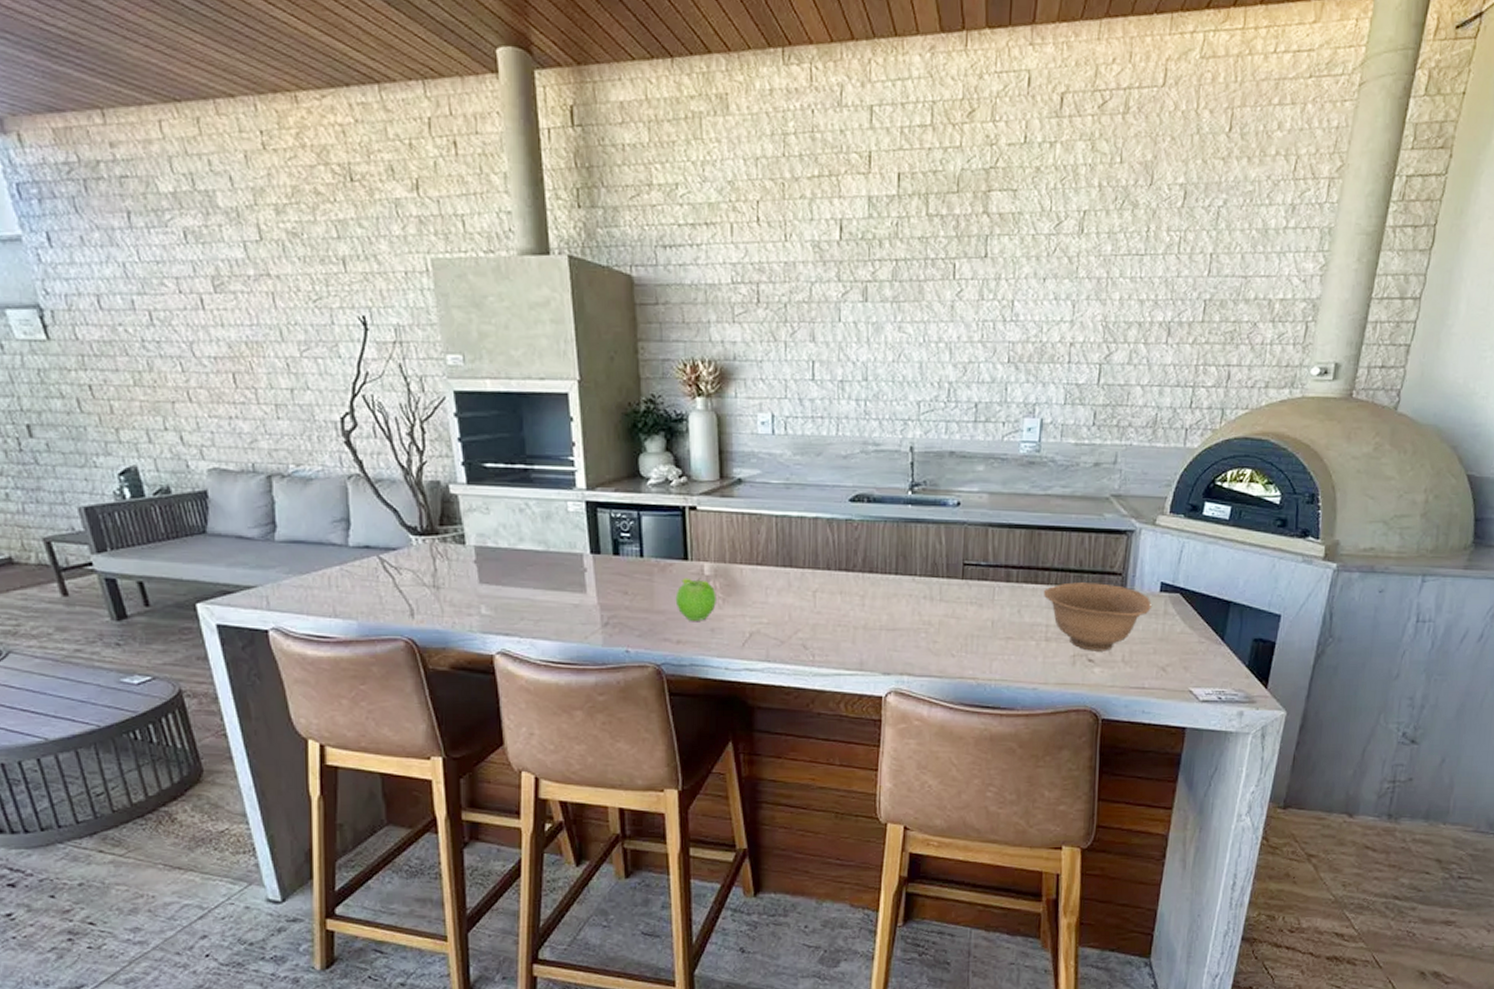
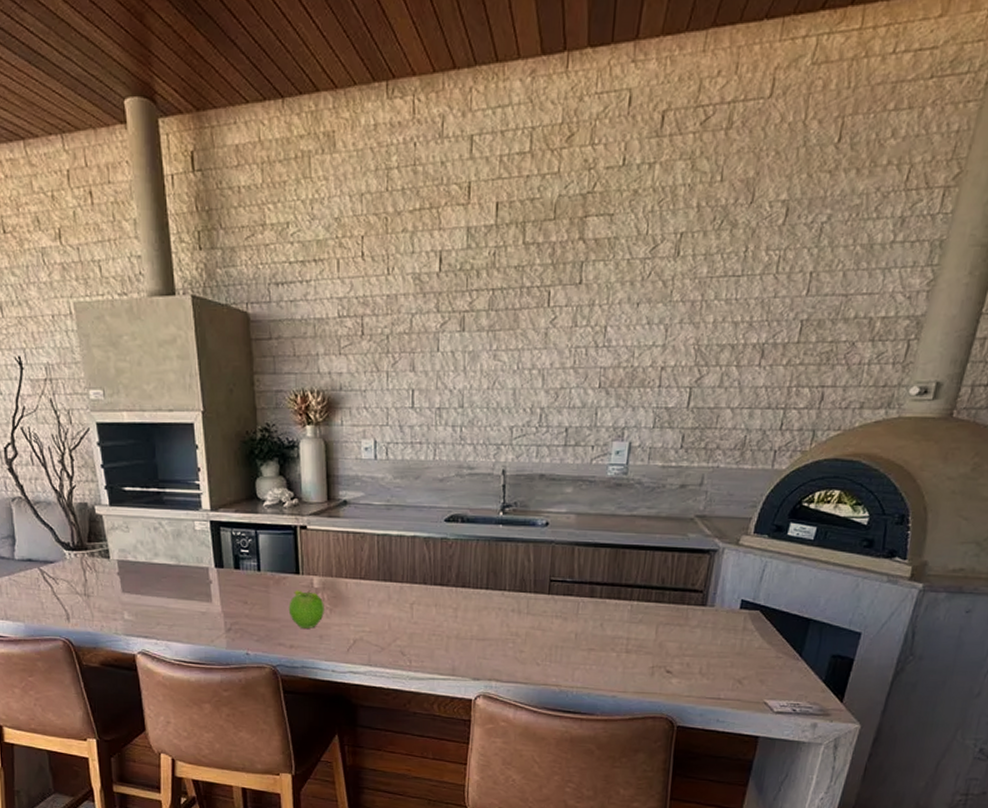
bowl: present [1044,582,1153,651] -> none [626,599,732,664]

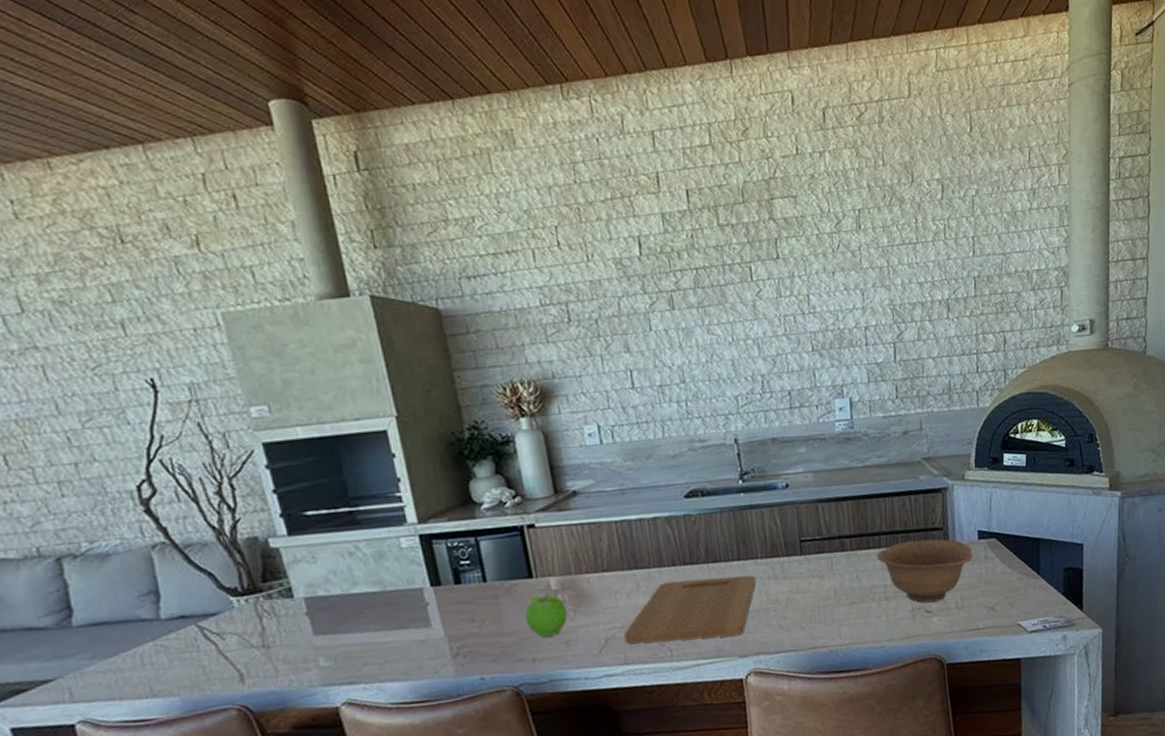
cutting board: none [371,598,500,660] -> present [624,575,756,645]
bowl: none [626,599,732,664] -> present [877,539,974,603]

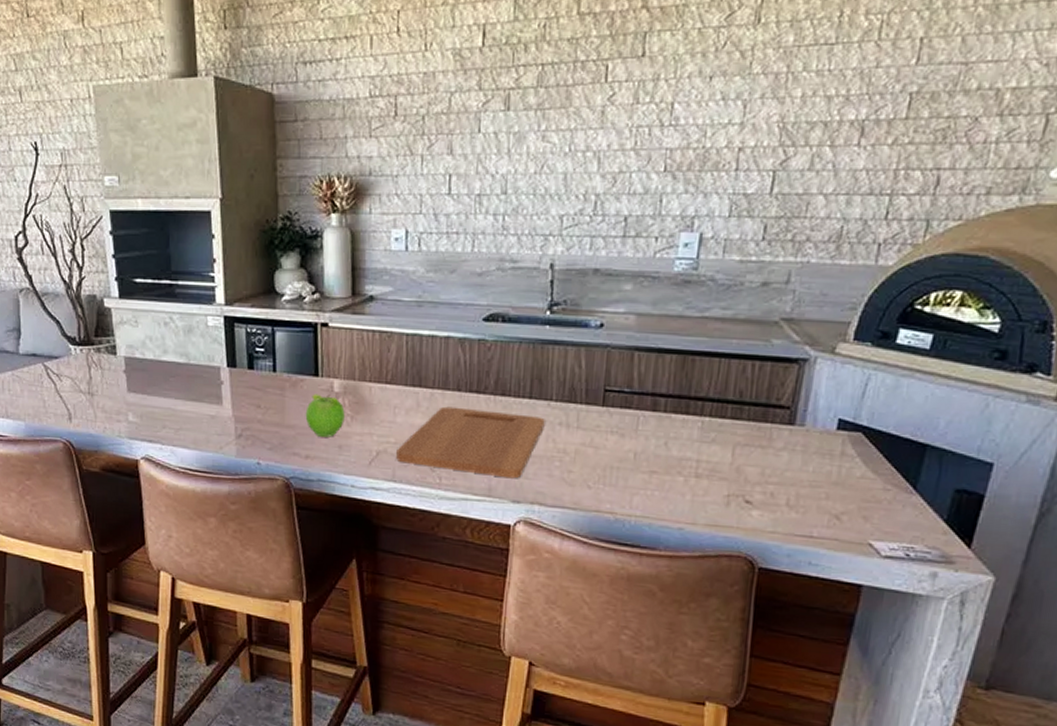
bowl: present [877,539,974,603] -> none [696,414,827,493]

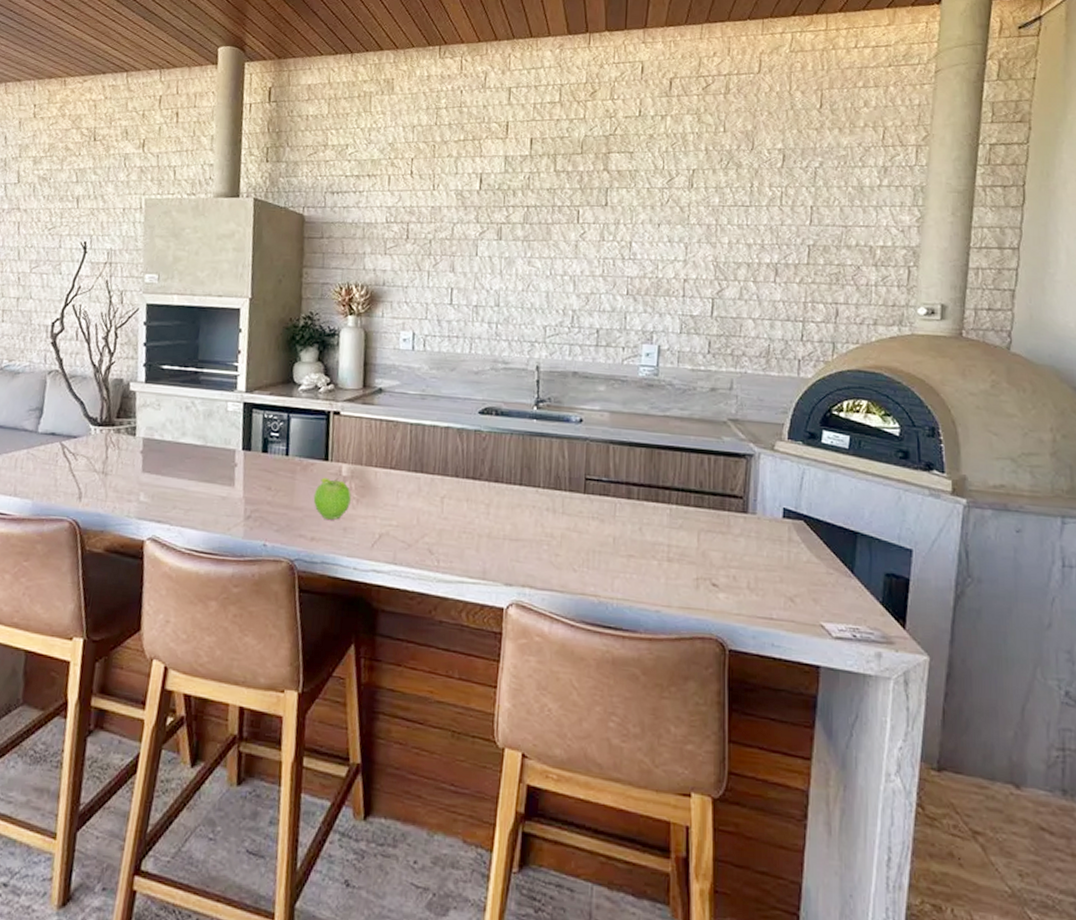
cutting board: present [396,406,545,479] -> none [397,491,534,562]

